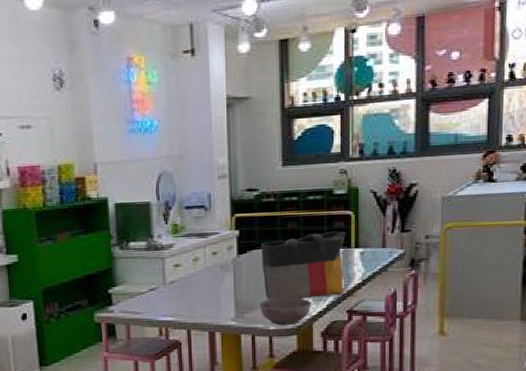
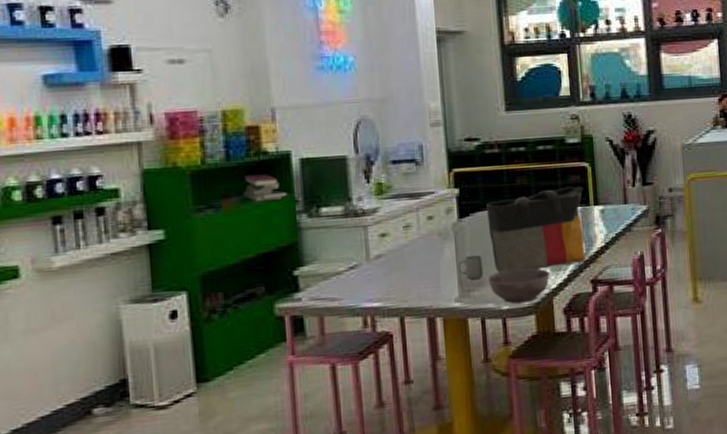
books: none [73,215,105,237] -> present [243,174,287,202]
cup: none [235,284,256,305] -> present [458,255,483,280]

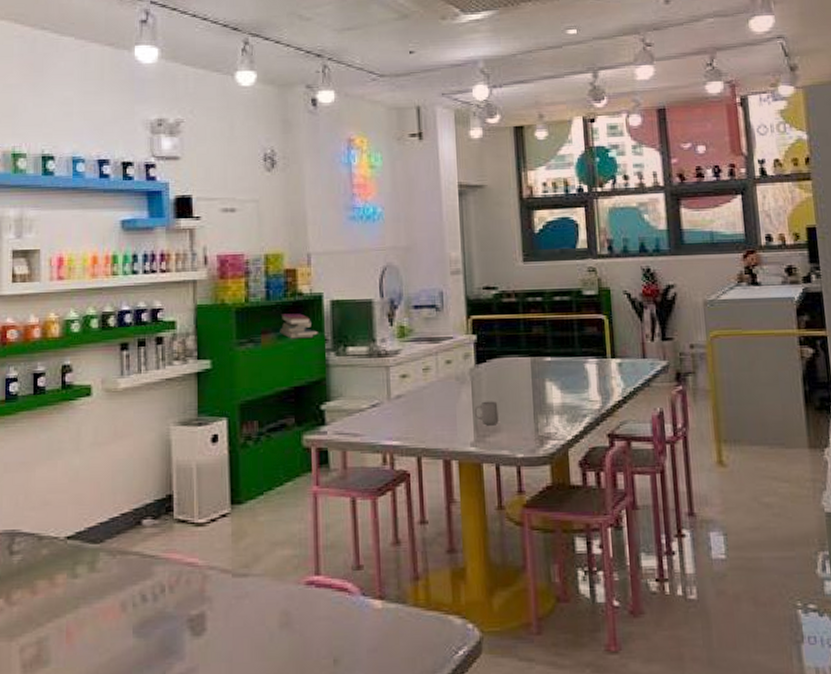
tote bag: present [485,186,586,274] -> none [502,337,603,421]
bowl: present [488,268,550,304] -> none [503,417,566,452]

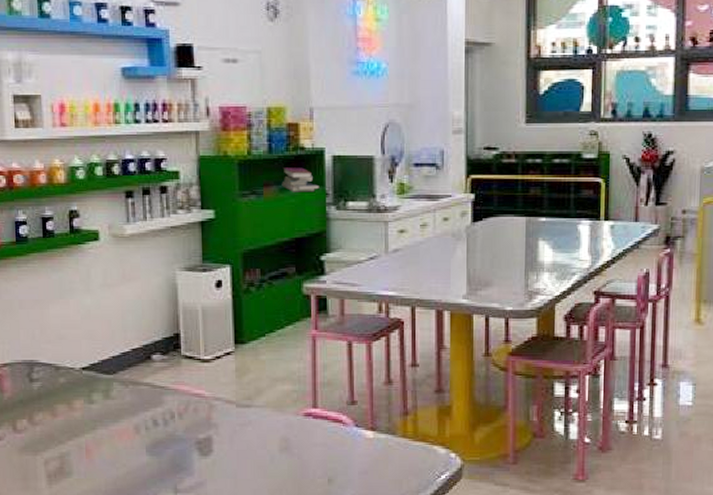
cup: present [474,401,499,426] -> none [468,257,491,280]

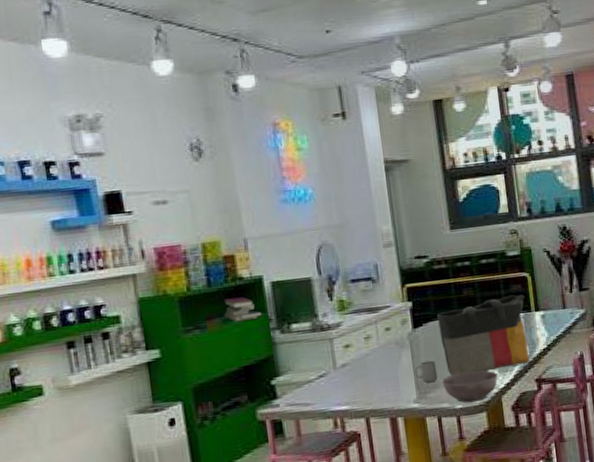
cup: none [468,257,491,280] -> present [414,360,438,383]
bowl: none [495,274,554,306] -> present [442,370,498,403]
tote bag: none [498,200,595,276] -> present [436,295,530,376]

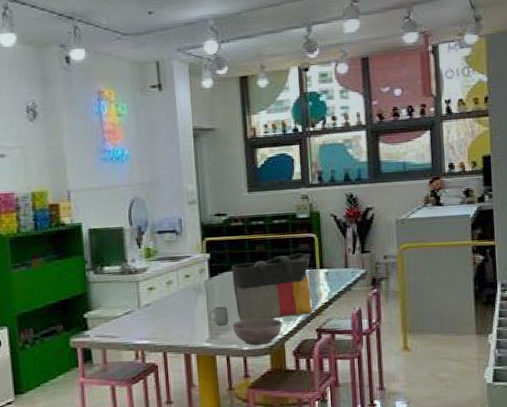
books: present [224,297,262,322] -> none [47,240,79,262]

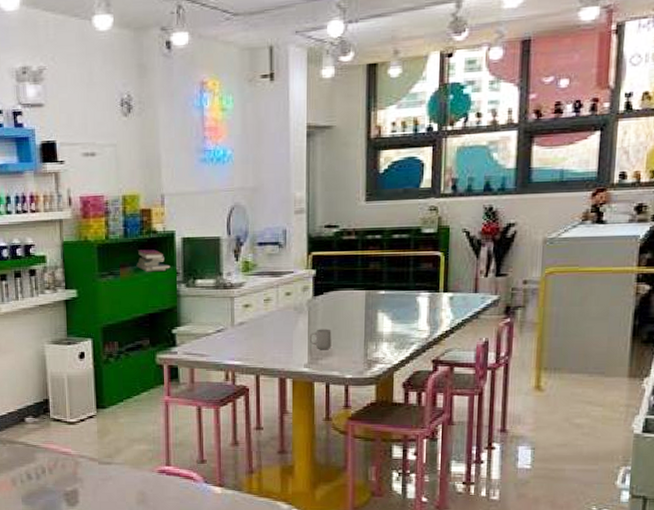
books: none [47,240,79,262] -> present [136,249,170,272]
tote bag: present [231,253,312,321] -> none [339,273,435,347]
bowl: present [232,318,283,346] -> none [335,344,393,374]

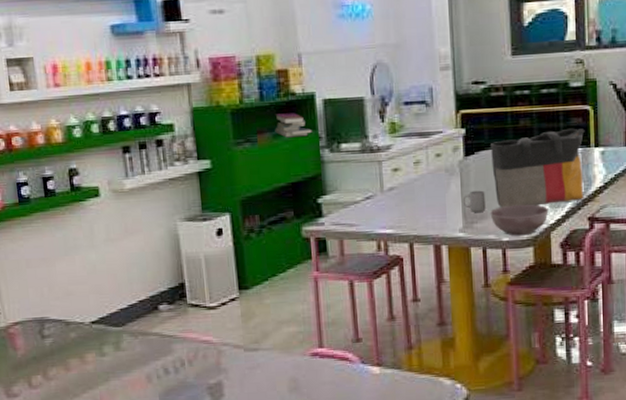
bowl: none [335,344,393,374] -> present [490,204,549,236]
tote bag: none [339,273,435,347] -> present [490,128,585,208]

